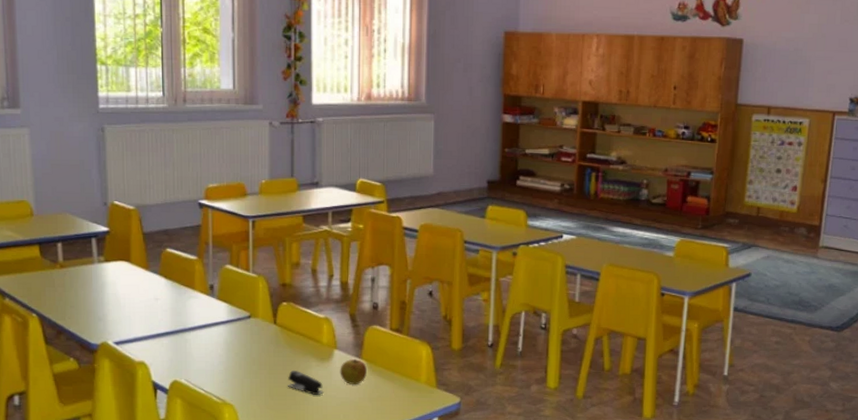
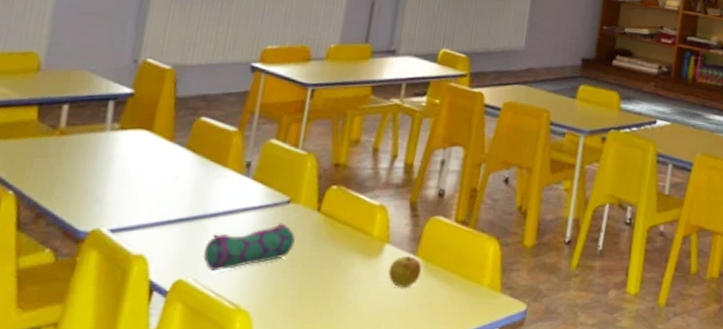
pencil case: none [189,334,260,374] -> present [202,223,296,272]
stapler: present [288,371,324,396] -> none [322,269,366,301]

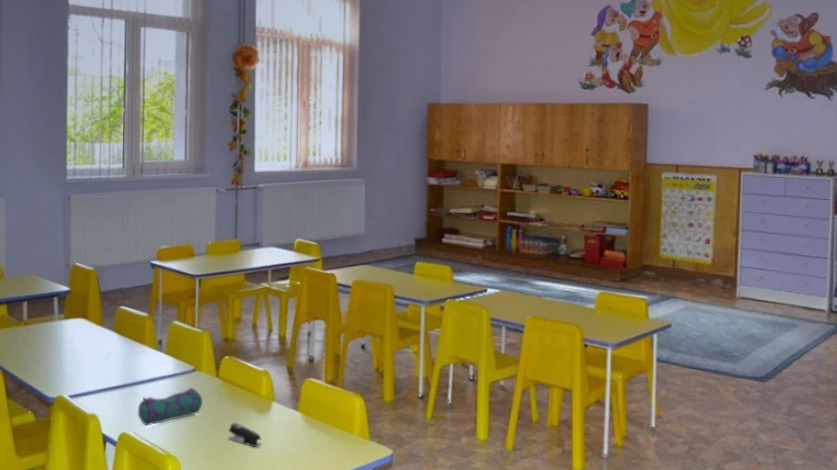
stapler: none [322,269,366,301] -> present [228,423,262,448]
apple: present [388,255,422,287] -> none [277,411,303,436]

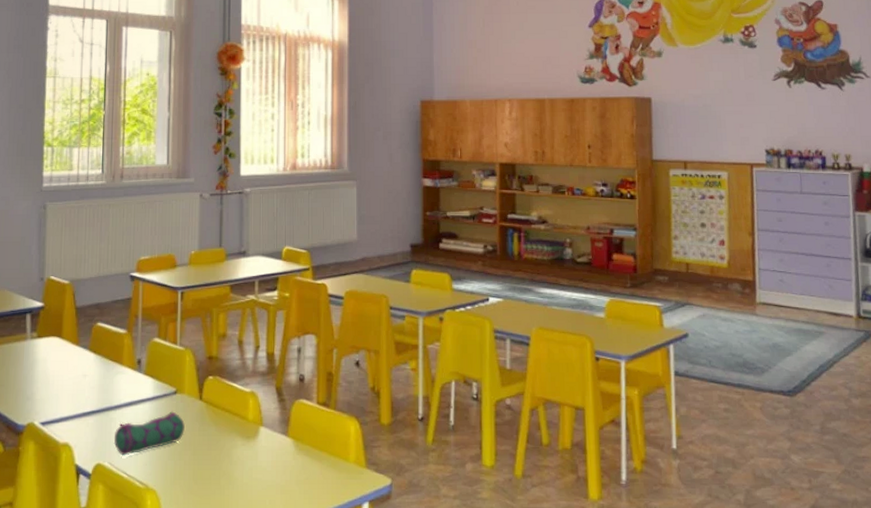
stapler: present [228,423,262,448] -> none [212,451,249,479]

